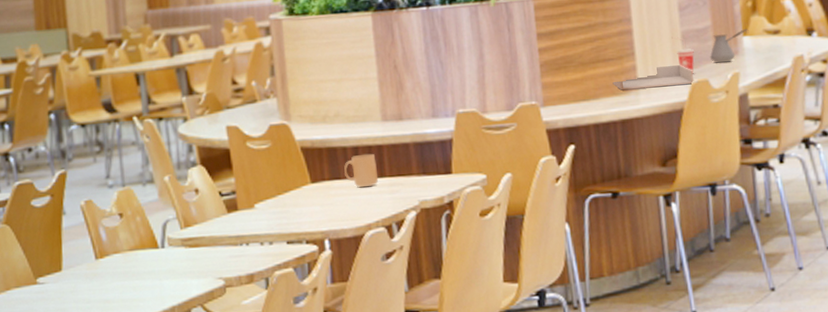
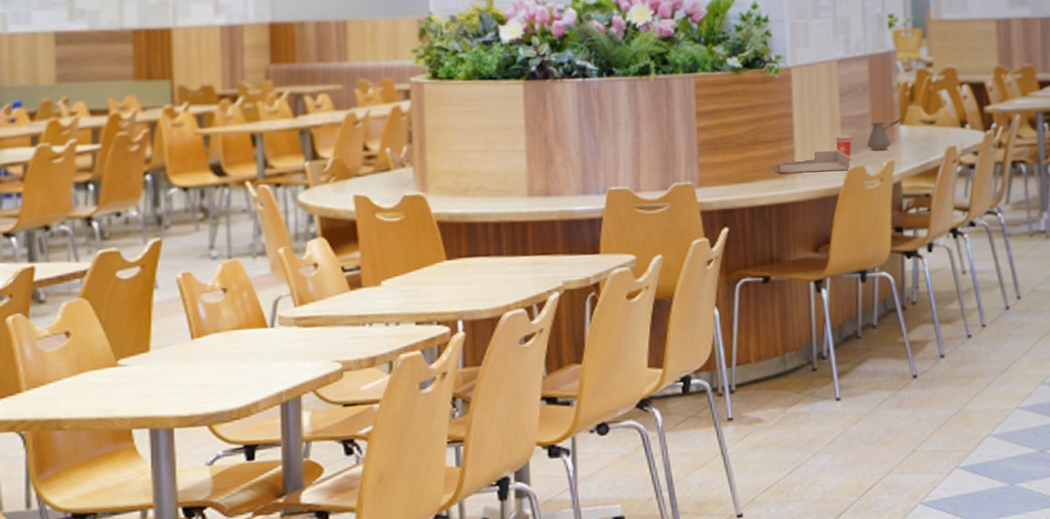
cup: present [344,153,379,188] -> none [484,230,521,266]

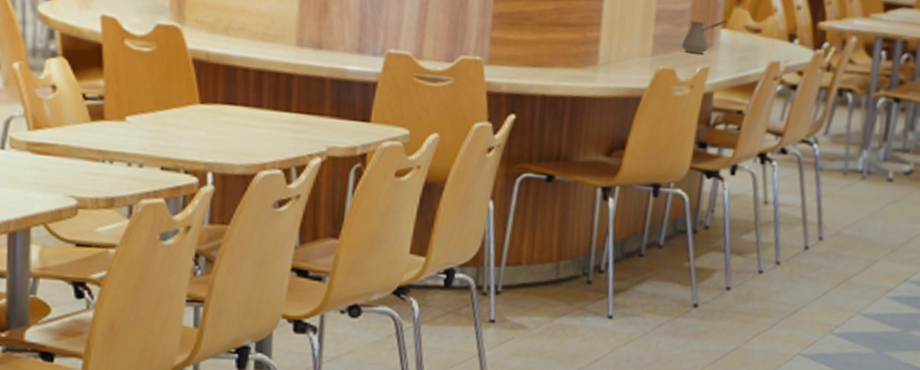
tray: present [770,150,850,174] -> none [570,44,660,71]
beverage cup: present [831,122,853,159] -> none [645,13,667,59]

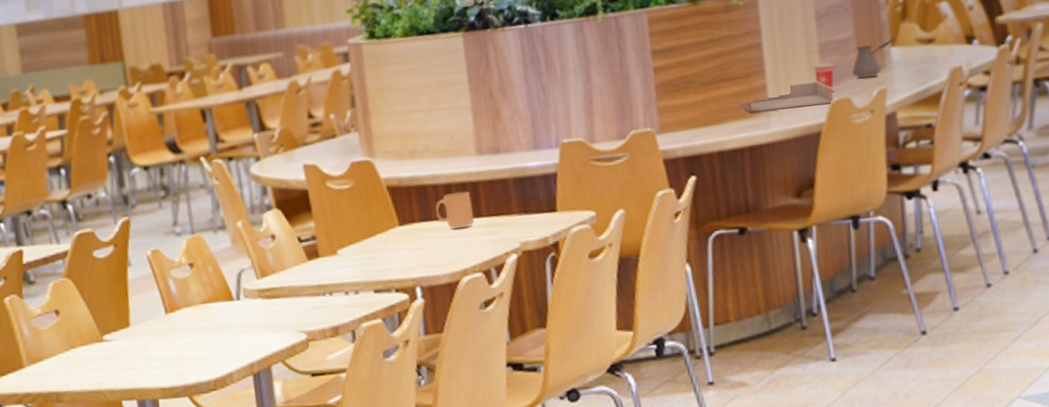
cup: none [242,80,283,120] -> present [435,191,475,229]
tray: none [570,44,660,71] -> present [739,81,833,113]
beverage cup: none [645,13,667,59] -> present [807,49,835,91]

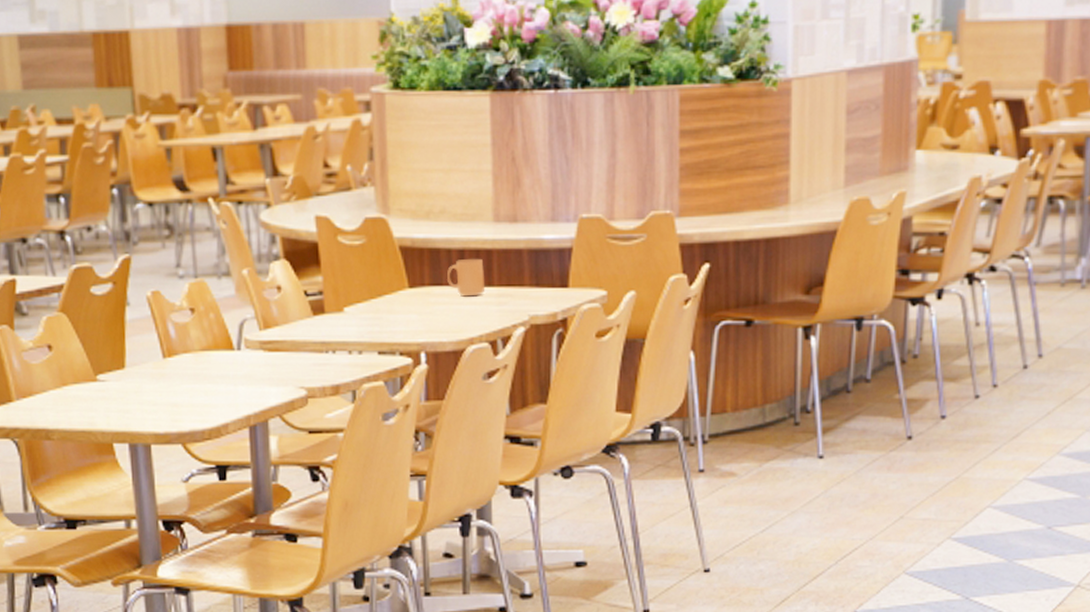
tray: present [739,81,833,113] -> none [760,178,853,204]
beverage cup: present [807,49,835,91] -> none [834,144,859,189]
coffee pot: present [851,38,898,79] -> none [874,141,924,179]

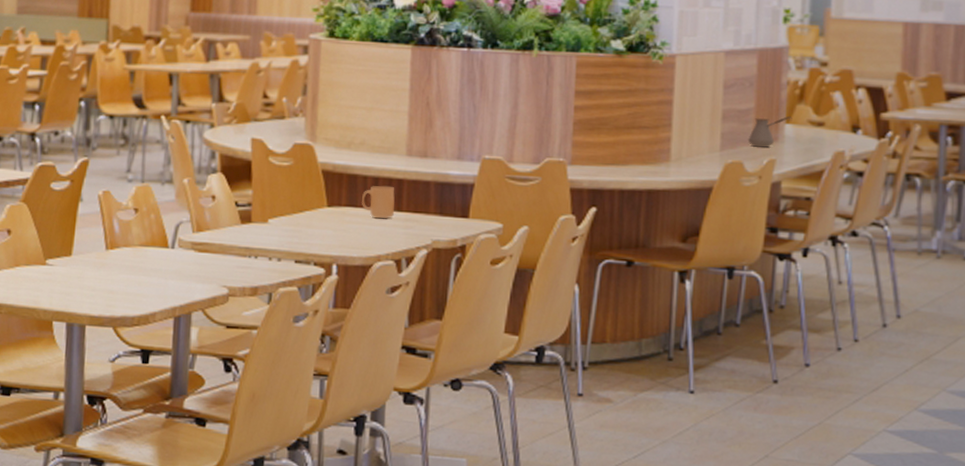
coffee pot: none [874,141,924,179] -> present [747,116,792,148]

